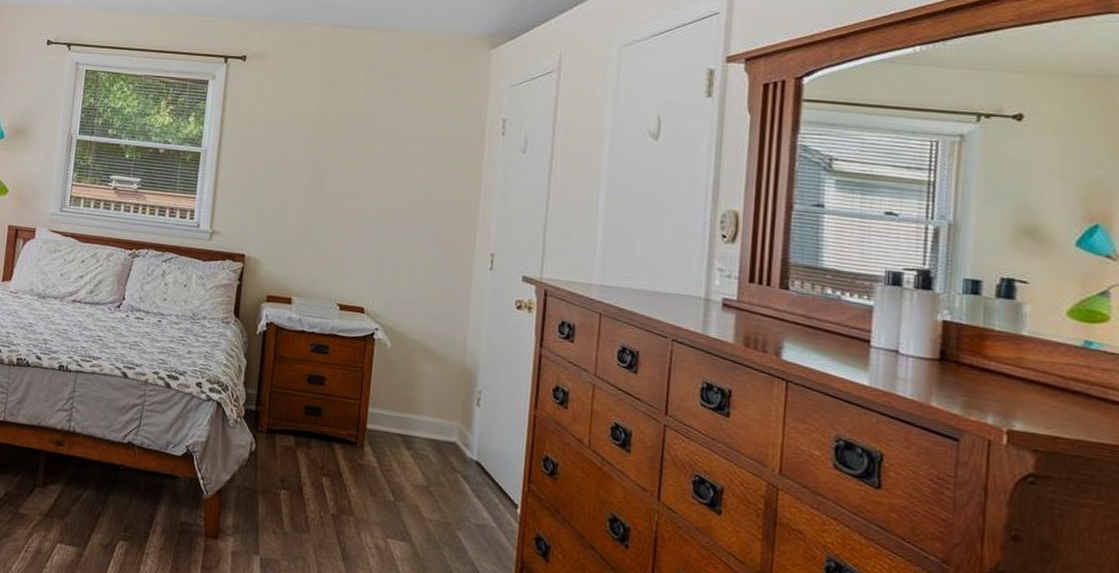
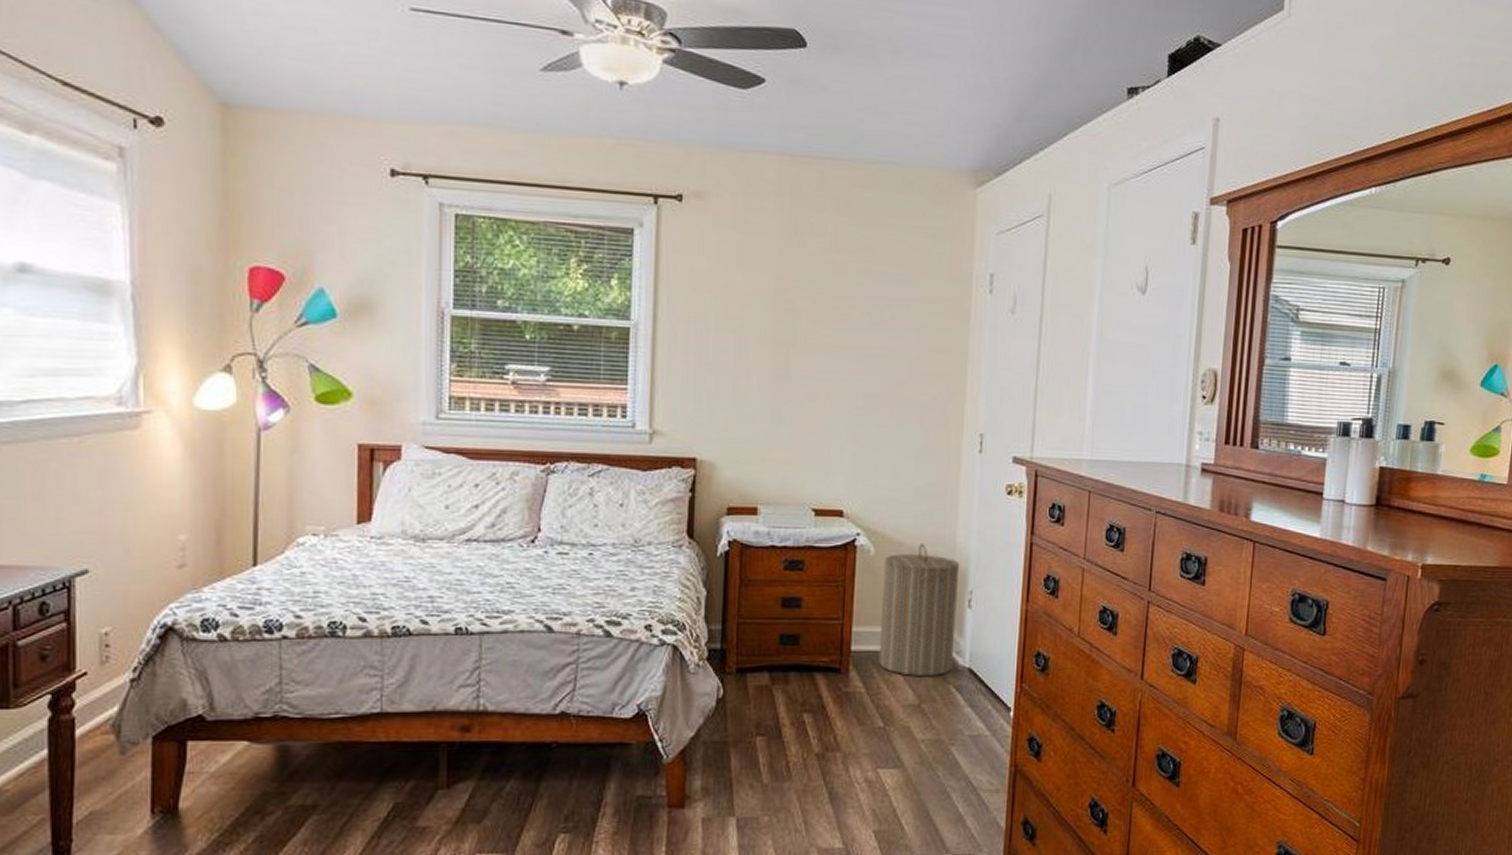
laundry hamper: none [391,342,470,464] -> present [878,542,960,677]

